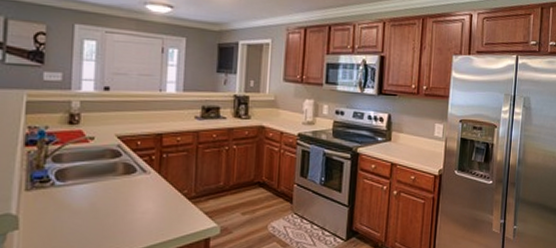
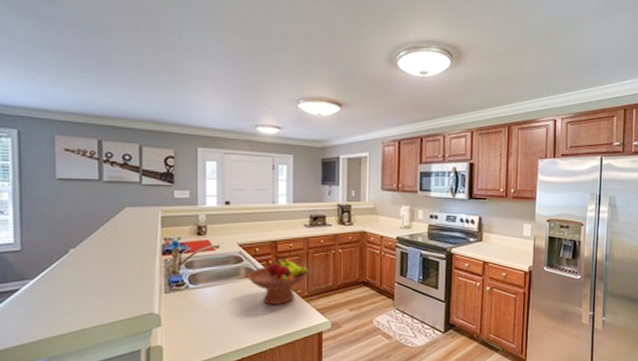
fruit bowl: none [125,152,198,208] -> present [246,257,309,306]

